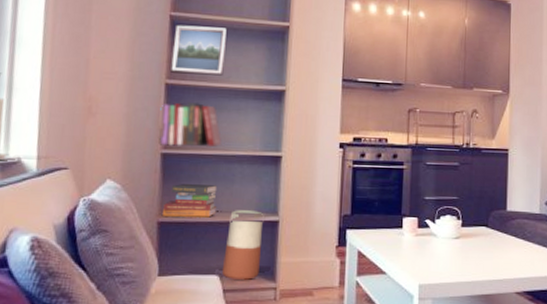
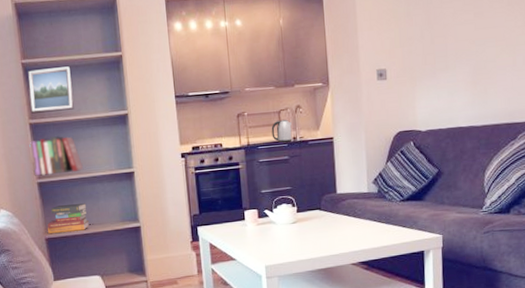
vase: present [221,210,264,281] -> none [100,220,132,278]
kettle: none [443,122,466,147] -> present [271,119,293,143]

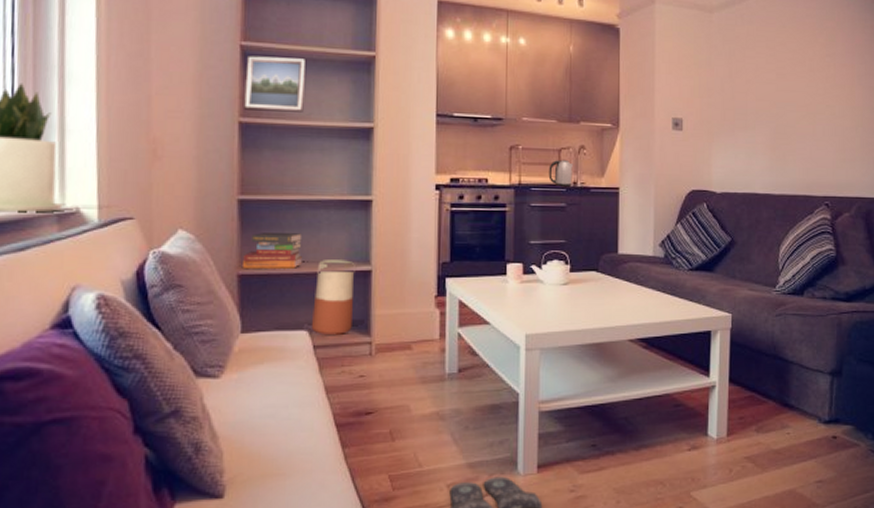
books: present [29,136,84,176] -> none [234,143,306,192]
vase: none [100,220,132,278] -> present [311,260,355,336]

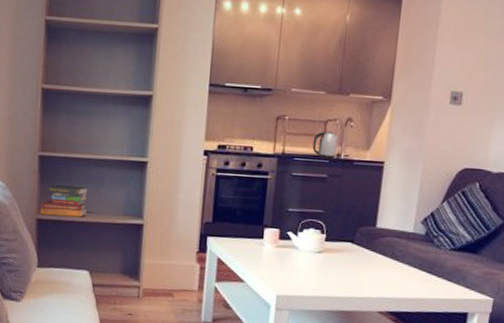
picture frame: present [242,55,307,112] -> none [45,29,99,81]
vase: present [311,260,355,336] -> none [91,212,130,278]

